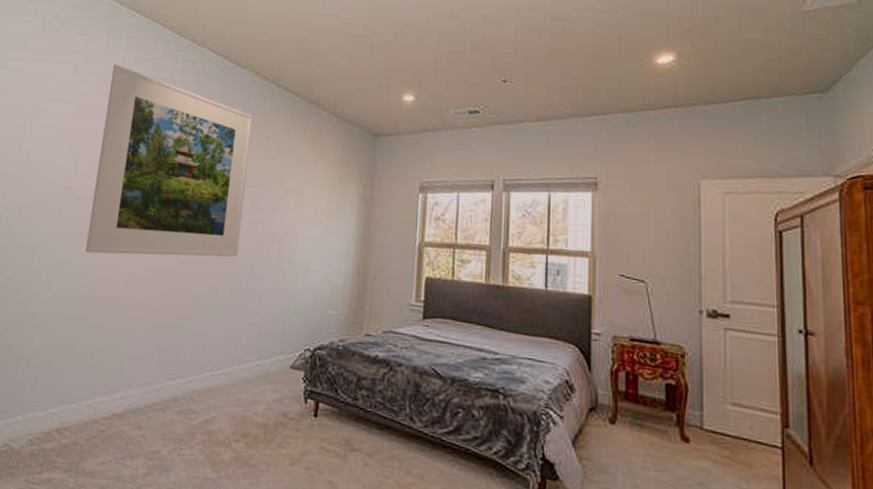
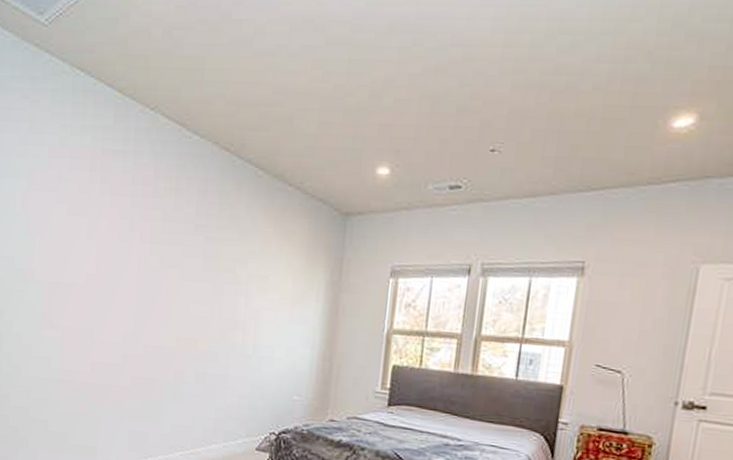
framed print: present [85,63,253,257] -> none [51,133,214,343]

